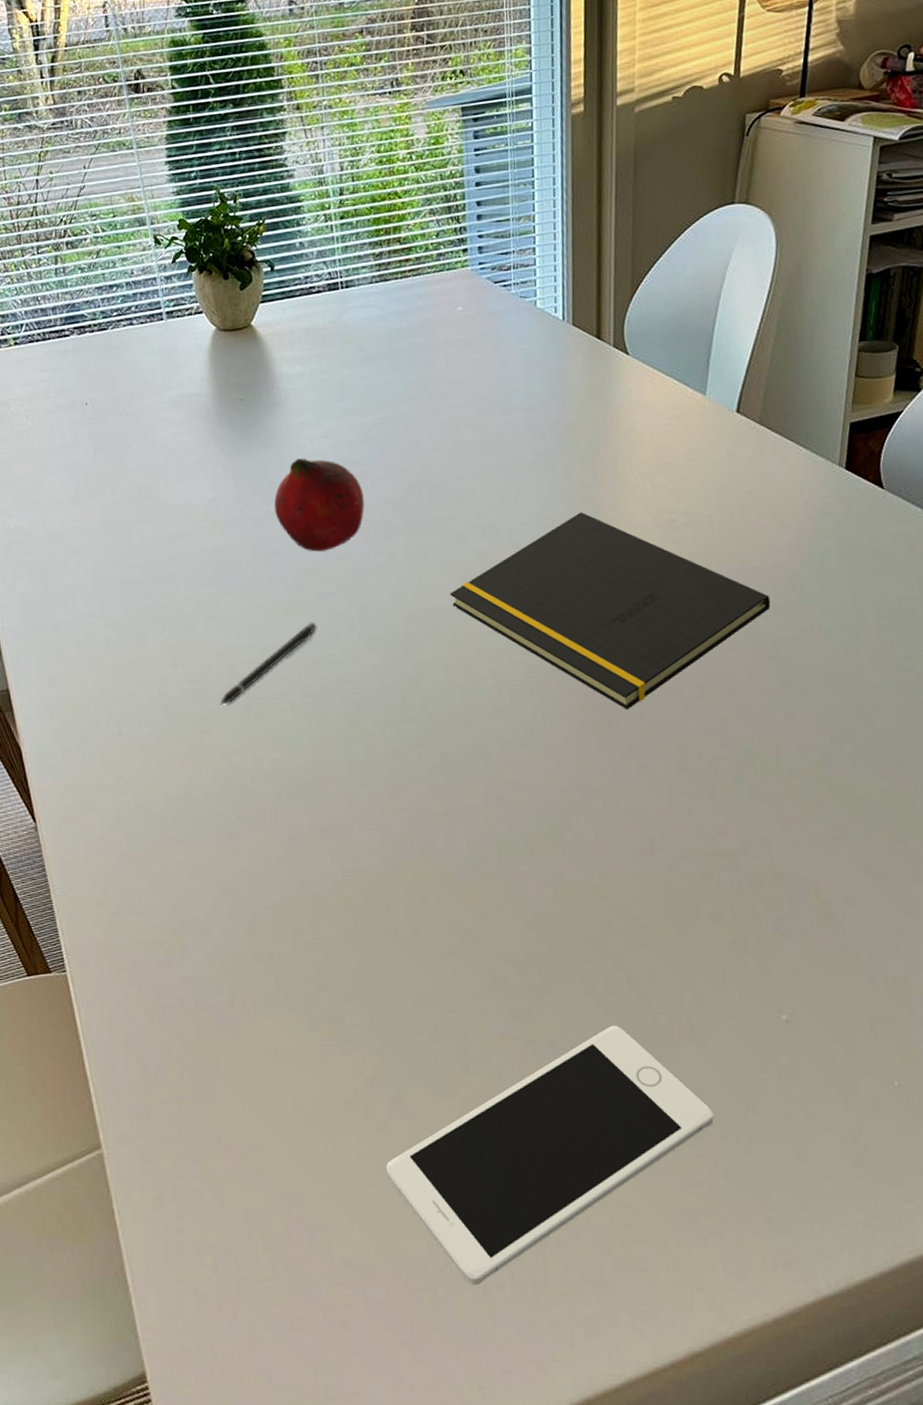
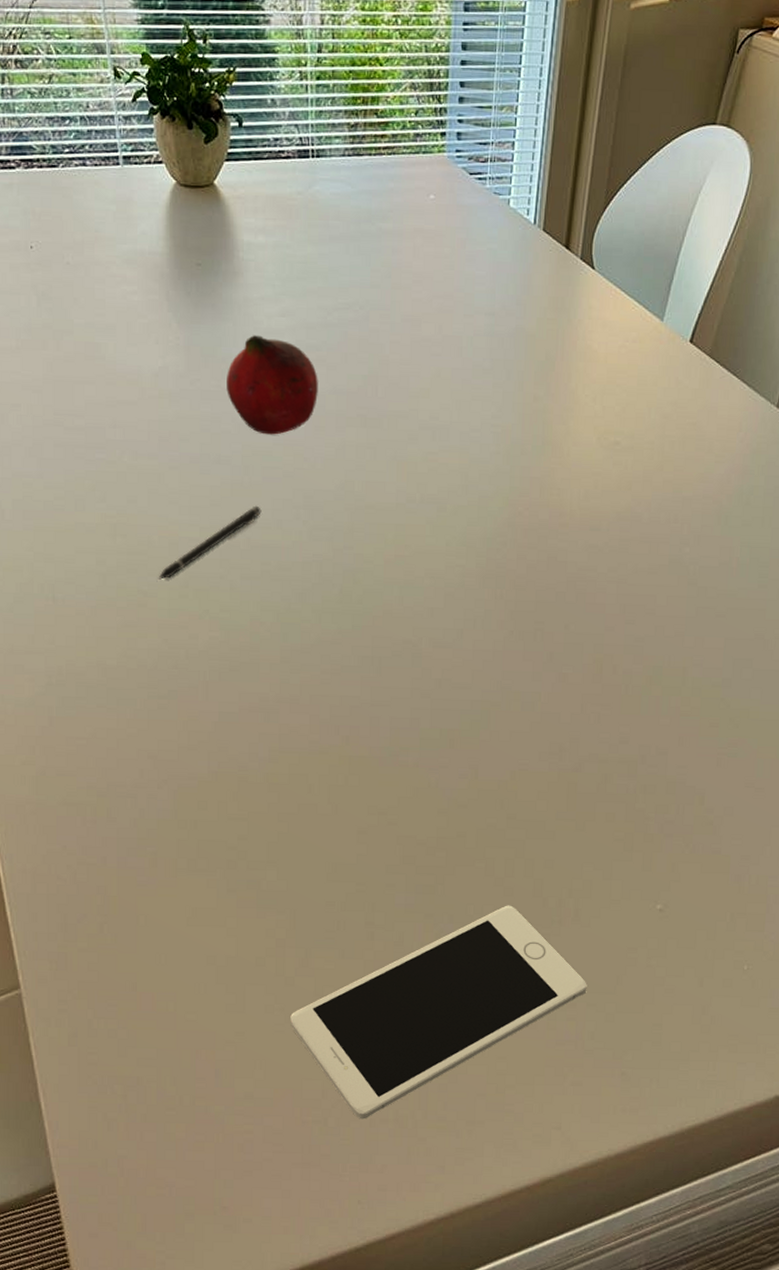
notepad: present [450,512,771,711] -> none [396,424,697,622]

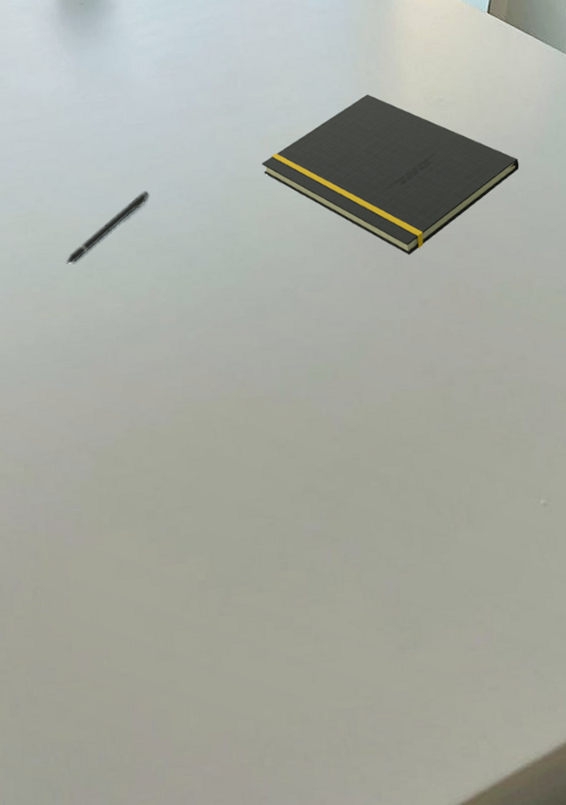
fruit: present [226,335,318,435] -> none [111,52,188,131]
cell phone: present [290,905,587,1119] -> none [218,519,490,755]
notepad: none [396,424,697,622] -> present [262,94,520,256]

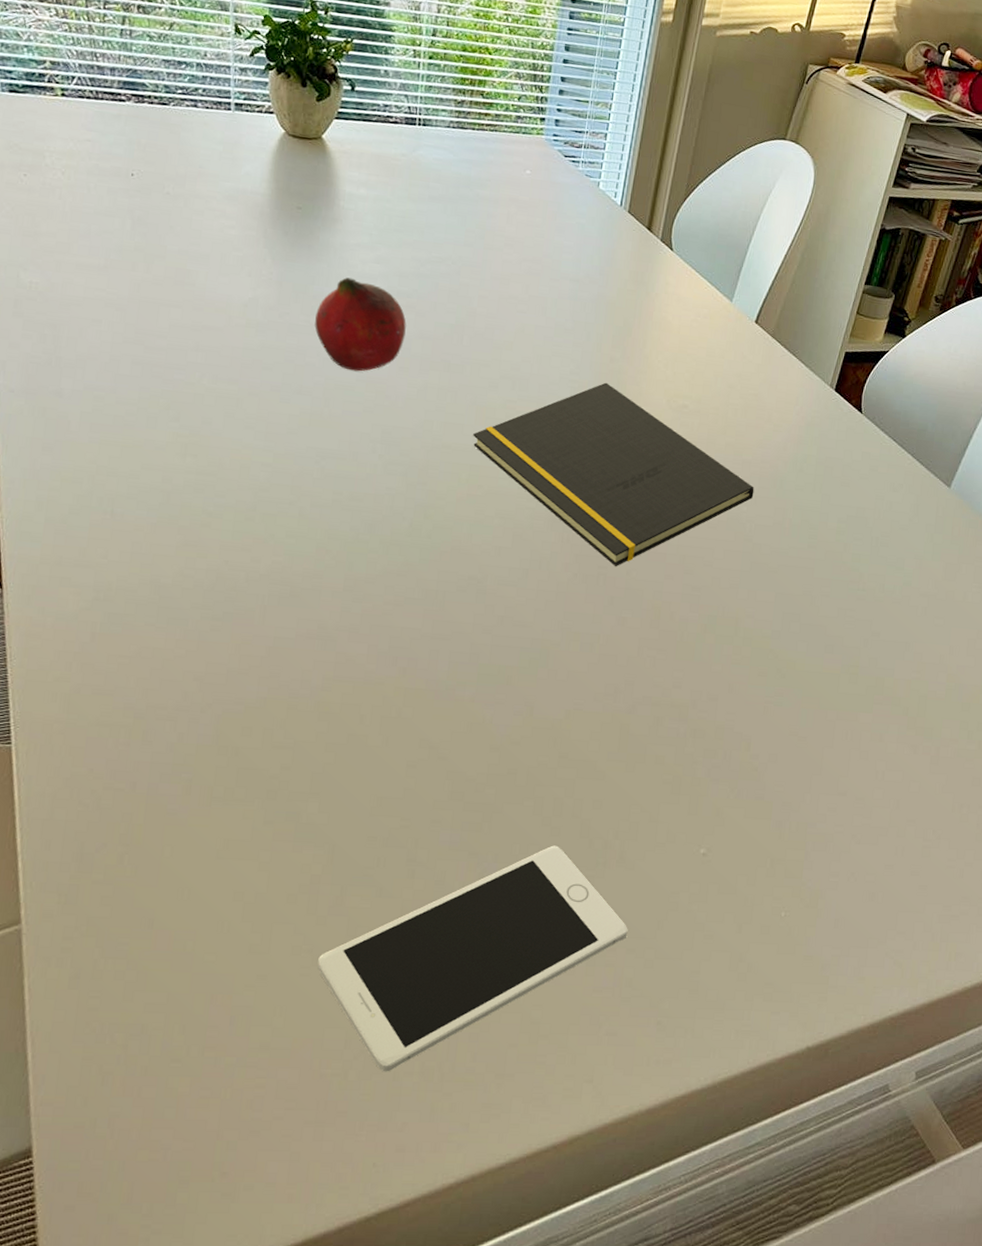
pen: present [65,190,150,264] -> none [225,436,339,502]
fruit: none [111,52,188,131] -> present [314,277,407,372]
cell phone: none [218,519,490,755] -> present [317,845,628,1072]

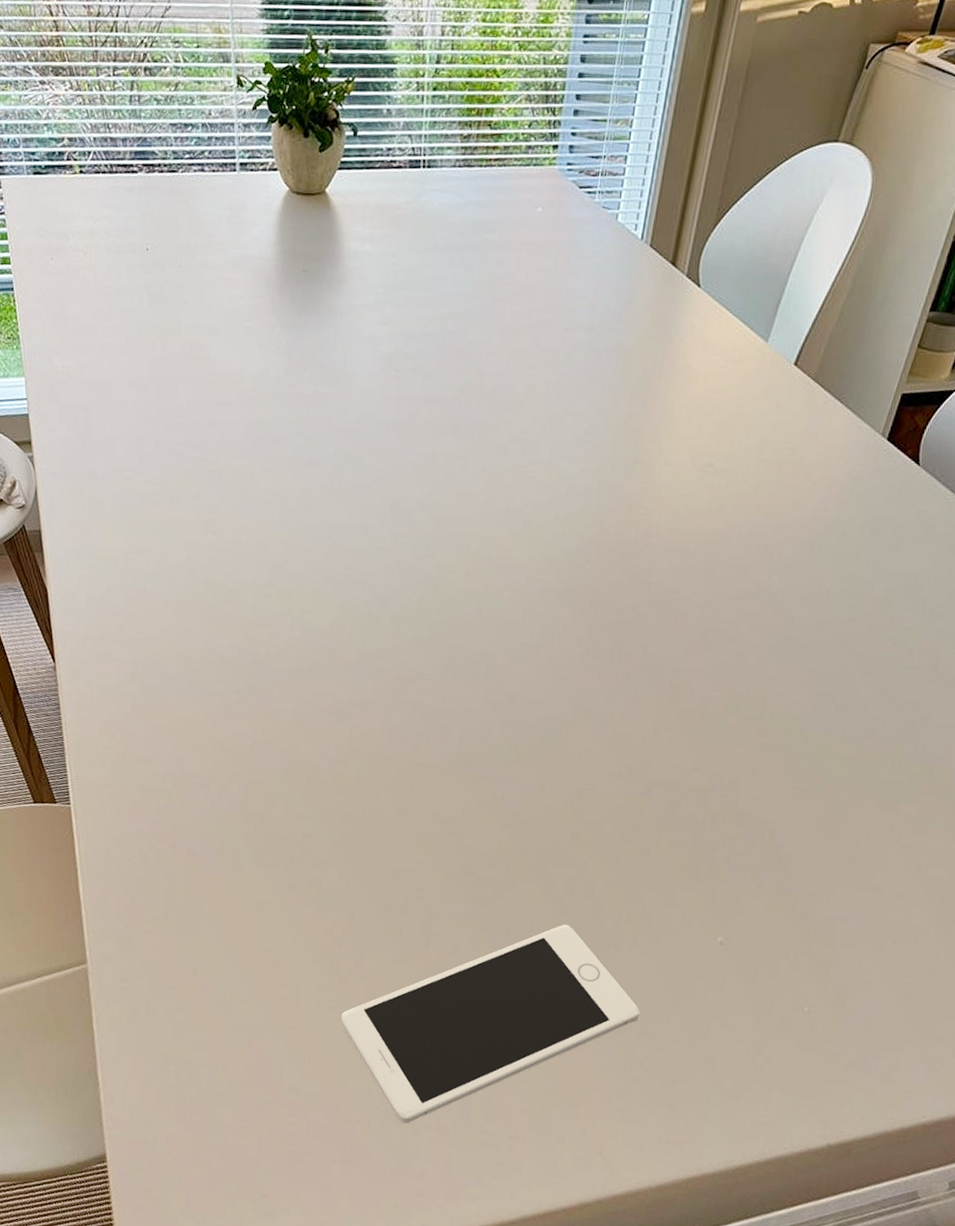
fruit: present [314,277,407,372] -> none [323,342,414,441]
notepad: present [473,382,755,567] -> none [482,441,788,642]

